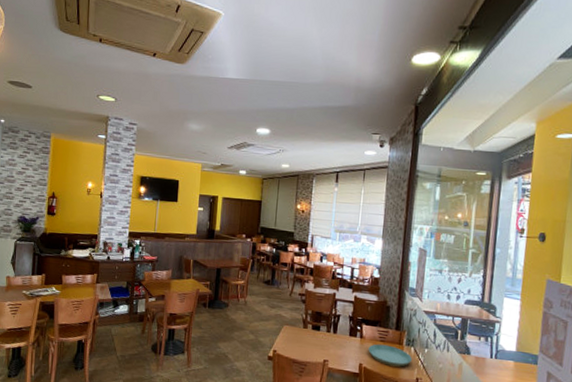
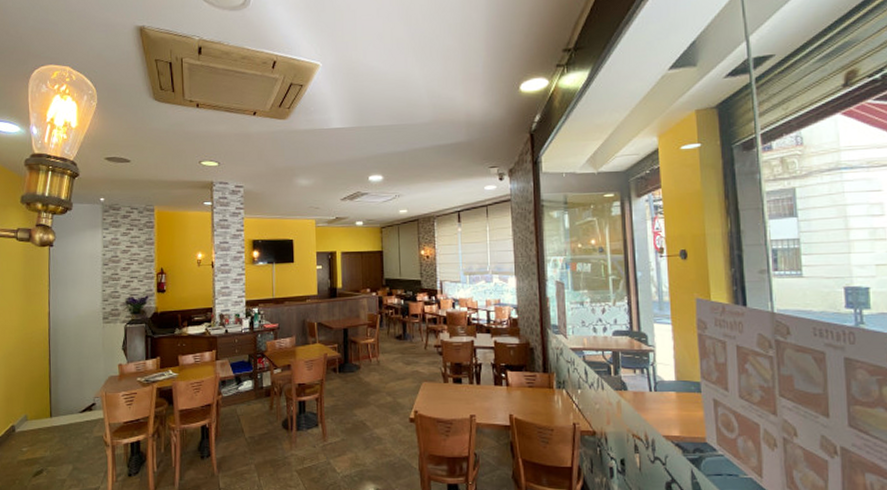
saucer: present [368,344,412,367] -> none [516,390,565,413]

